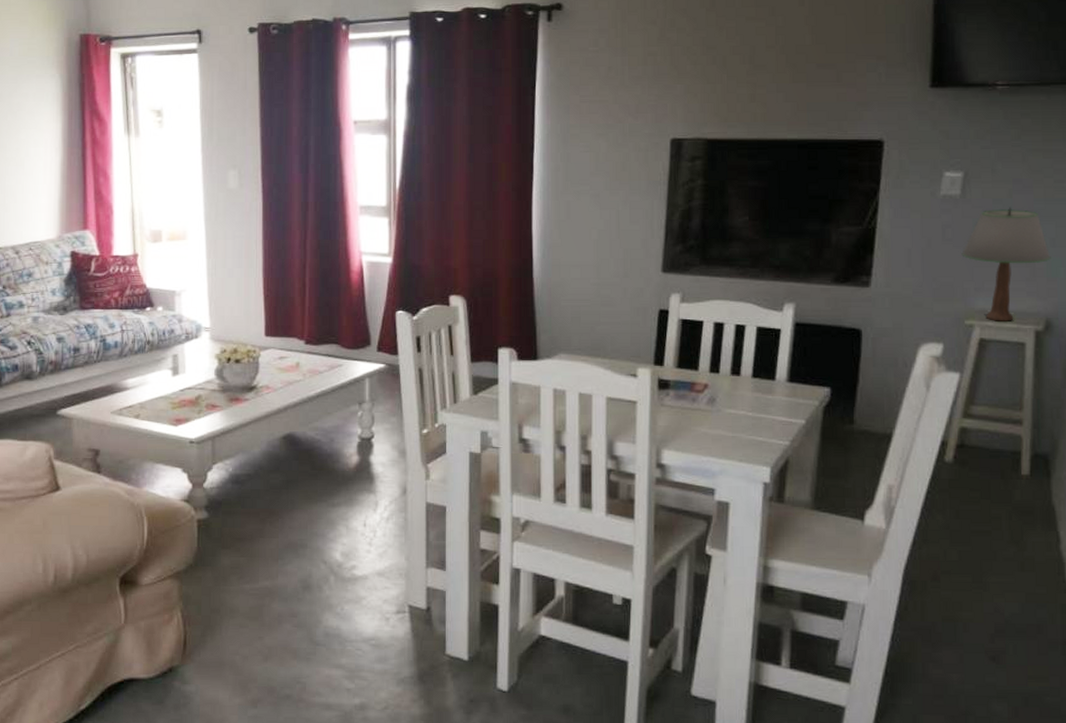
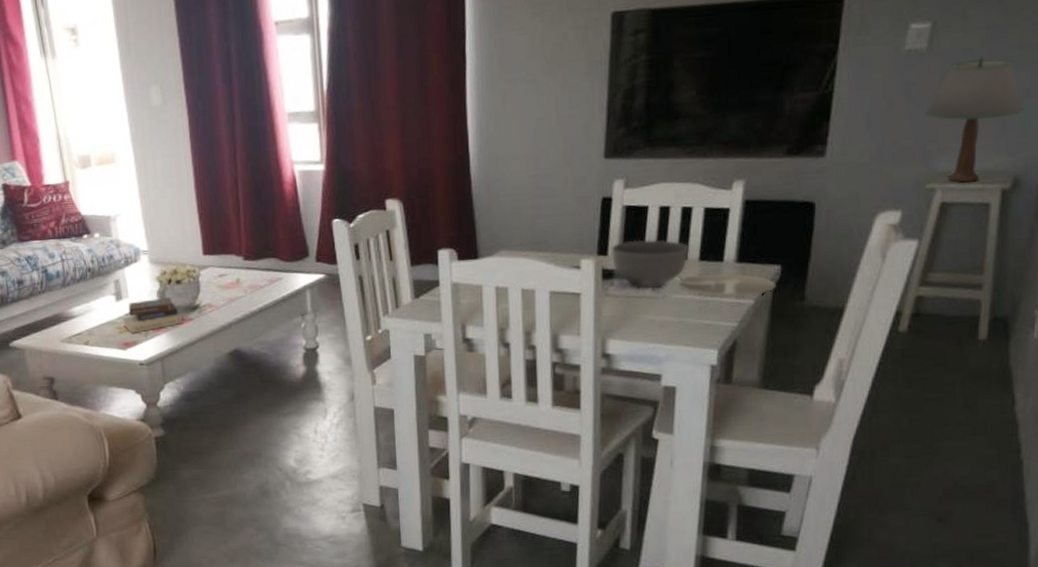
books: none [176,375,238,410] -> present [122,297,182,334]
bowl: none [668,353,742,402] -> present [612,239,689,289]
plate: none [732,391,827,415] -> present [679,273,777,297]

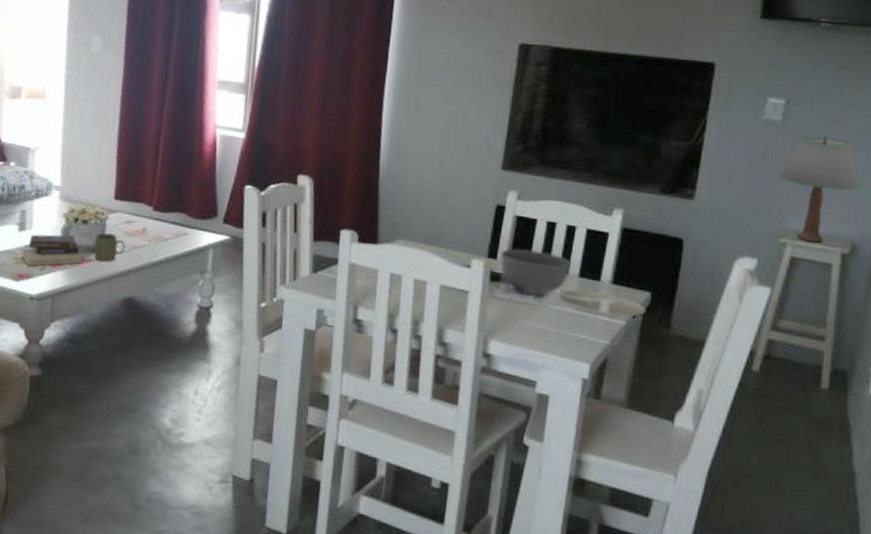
mug: none [191,288,223,319] -> present [93,232,126,262]

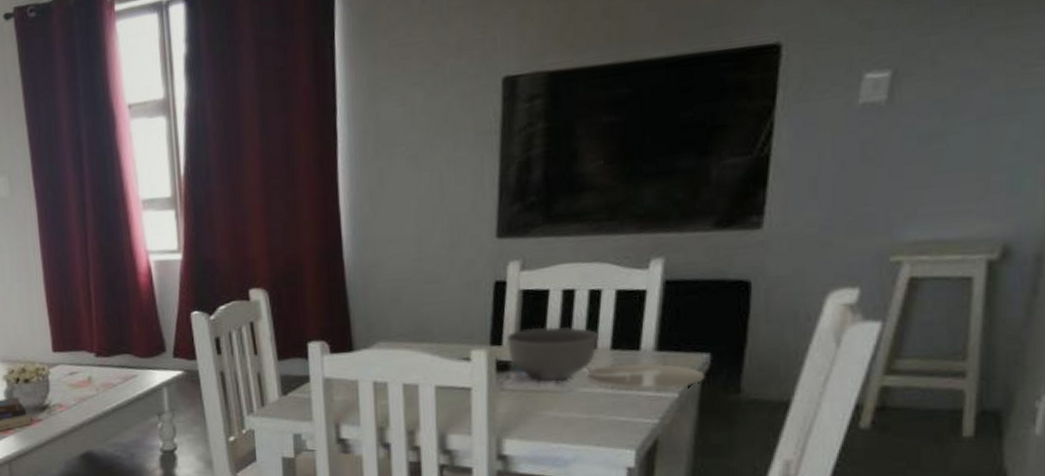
mug: present [93,232,126,262] -> none [40,387,74,419]
table lamp: present [779,136,860,243] -> none [887,107,1013,254]

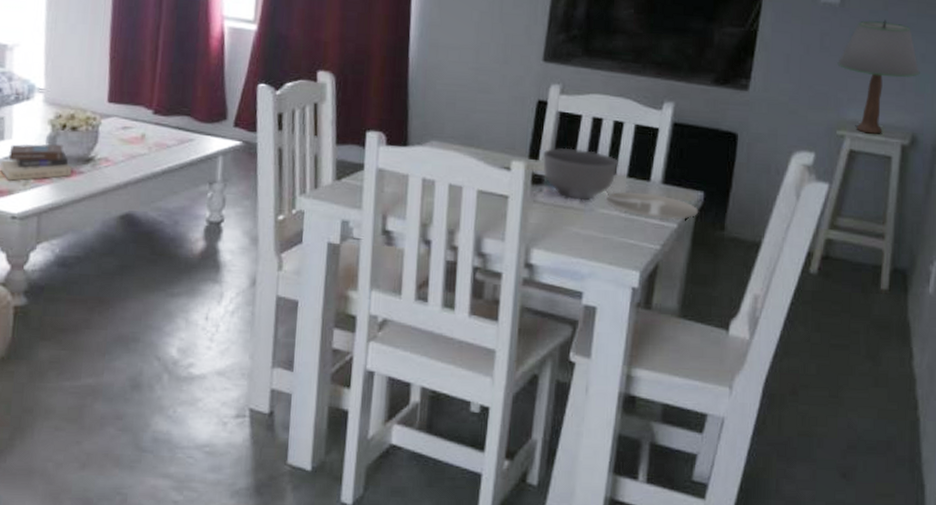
table lamp: none [887,107,1013,254] -> present [837,19,920,134]

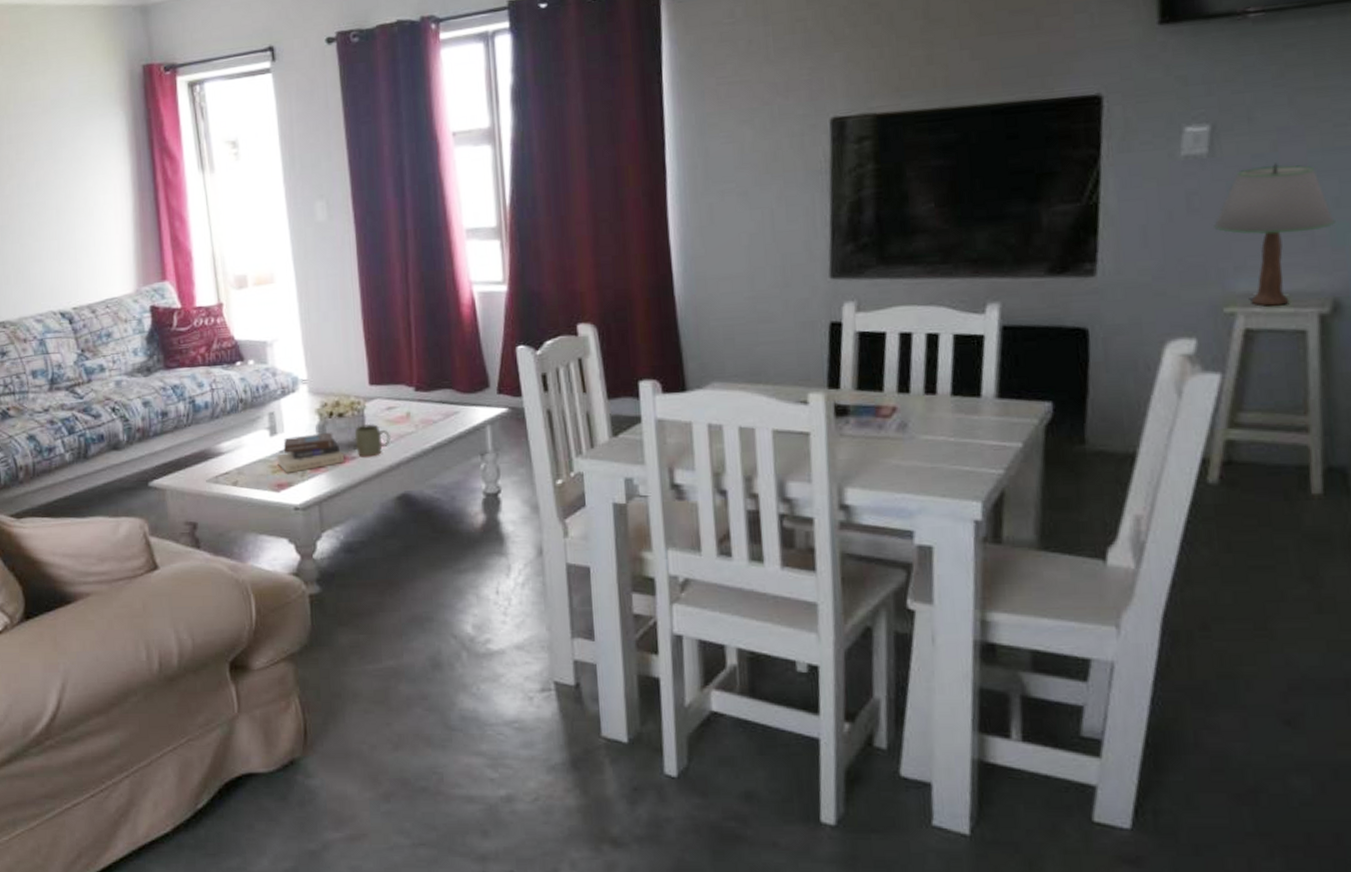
mug: none [84,140,122,174] -> present [354,423,391,457]
bowl: present [542,147,618,201] -> none [845,370,938,429]
plate: present [606,191,699,219] -> none [928,410,1049,439]

